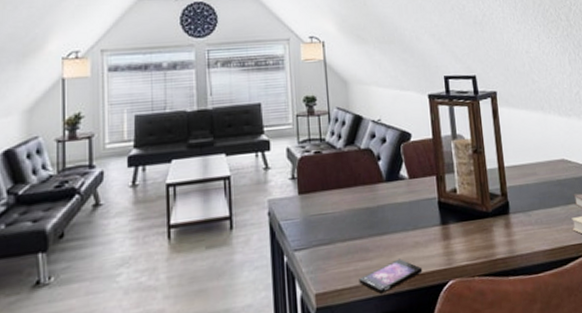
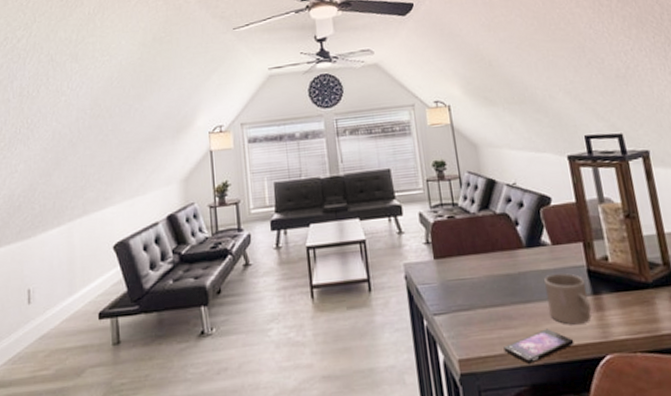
mug: none [399,205,440,254] -> present [543,273,592,325]

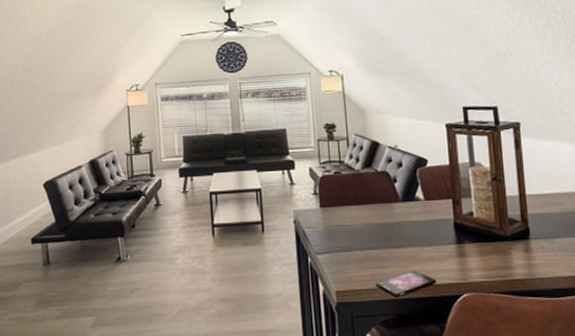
mug: present [543,273,592,325] -> none [414,224,455,268]

